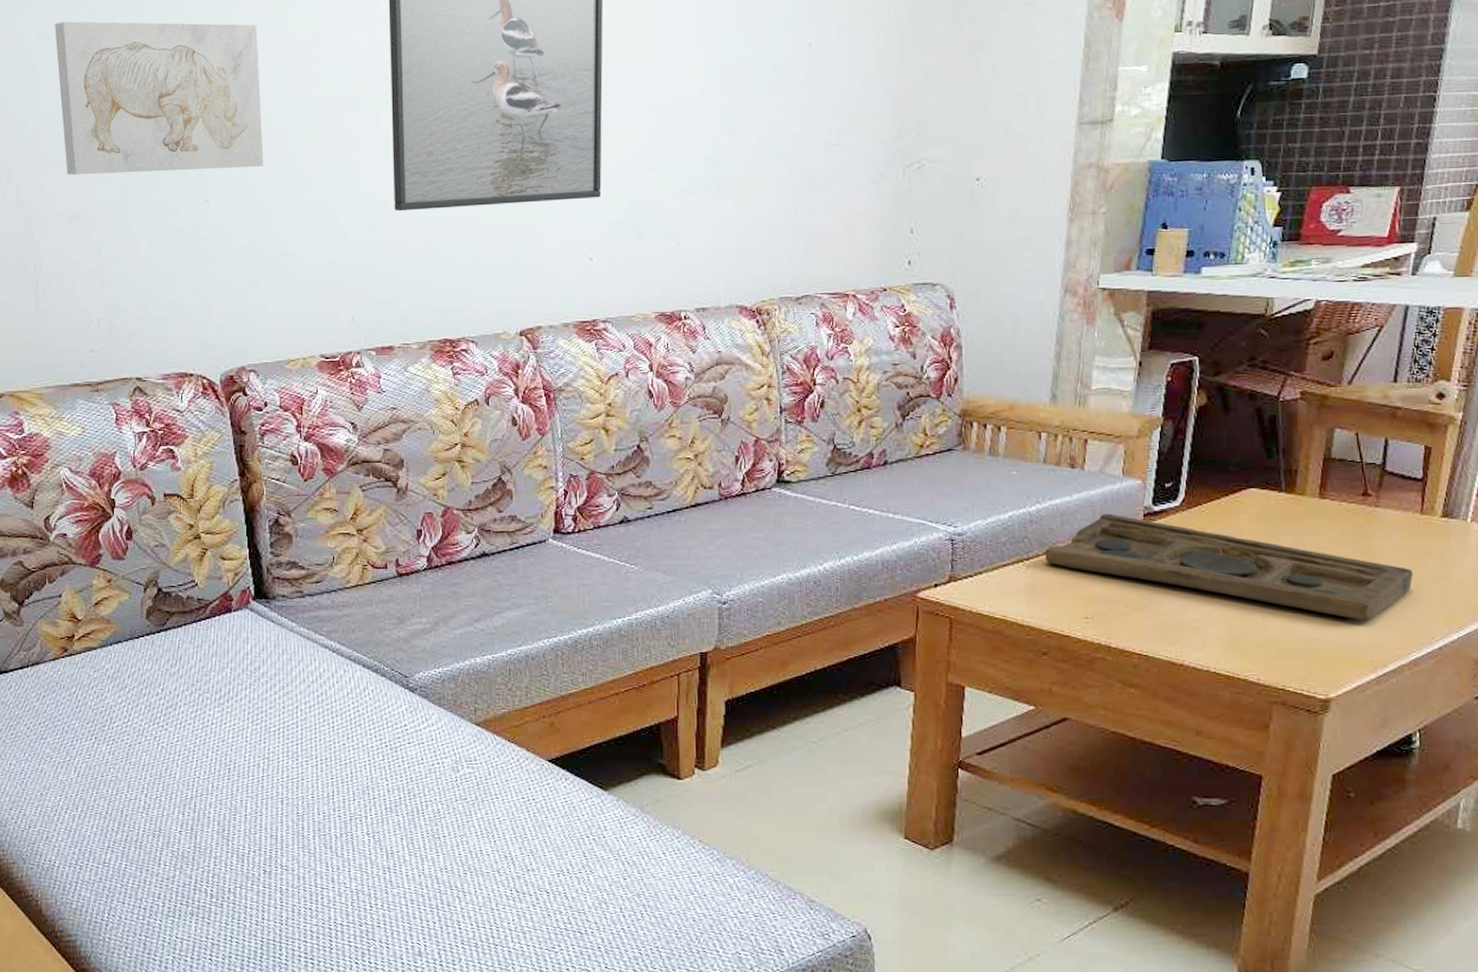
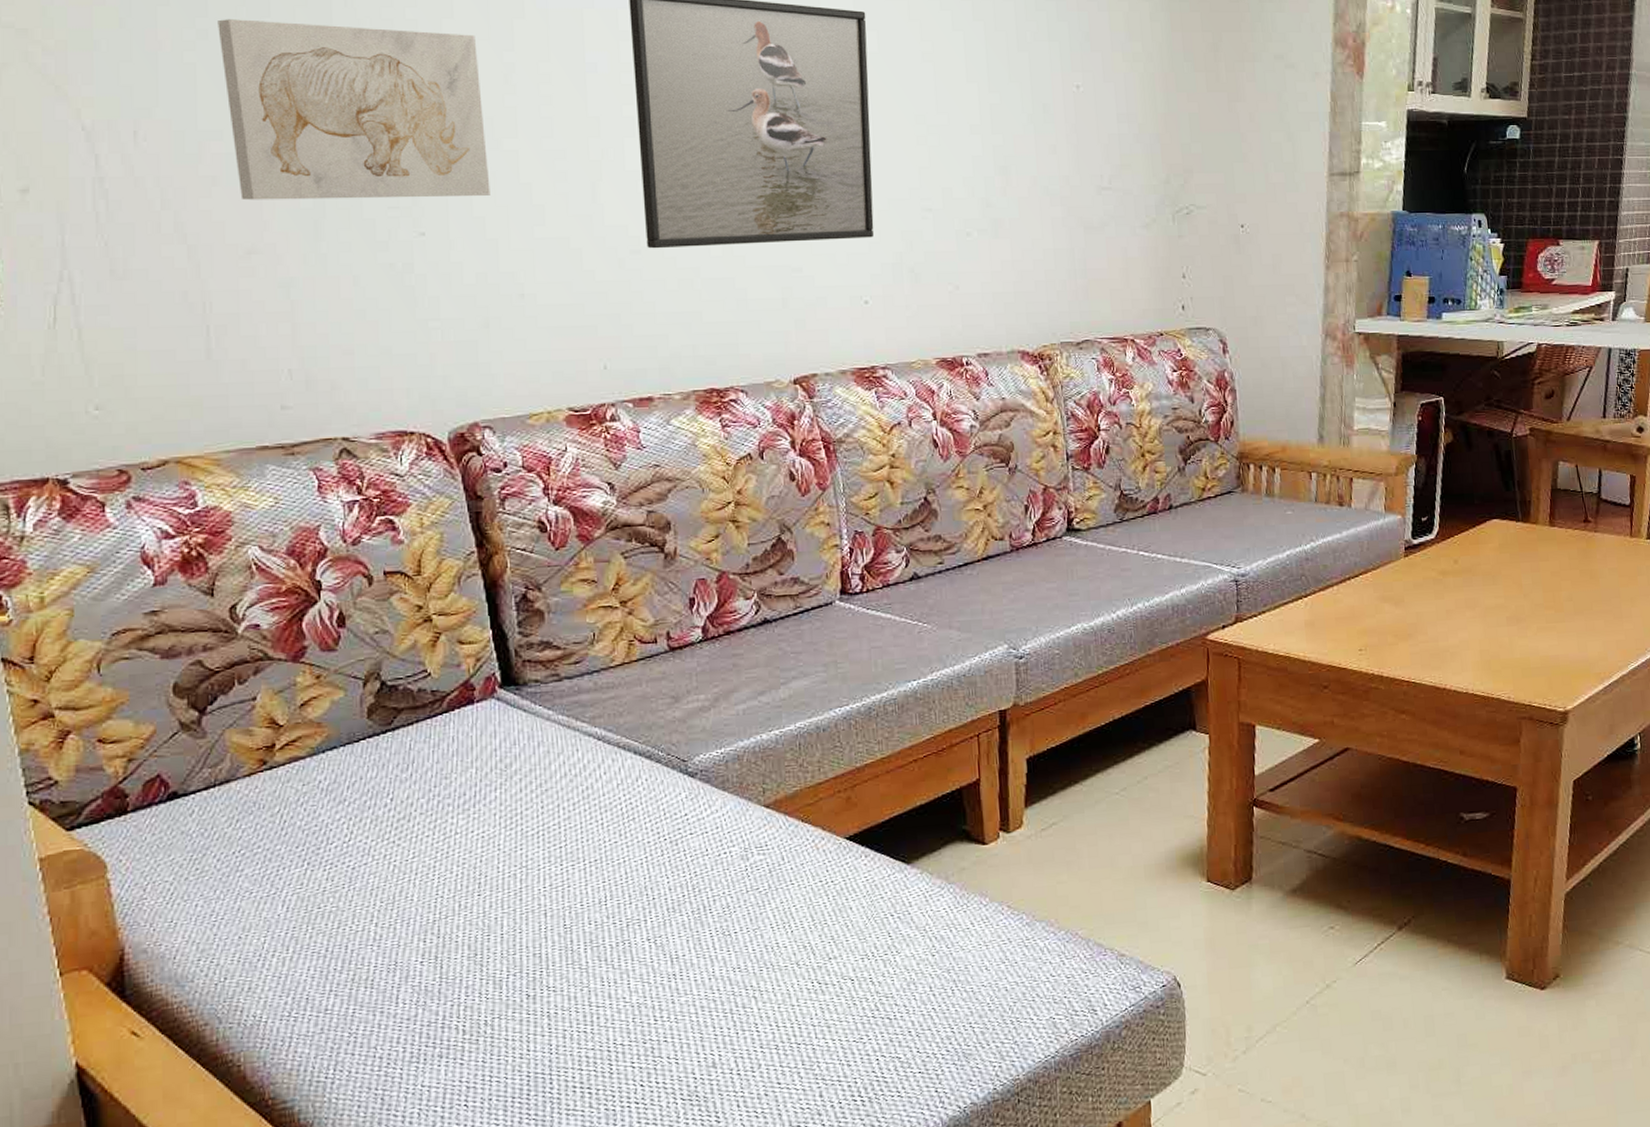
decorative tray: present [1045,513,1413,622] -> none [1320,548,1628,638]

